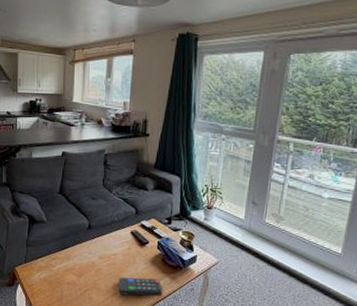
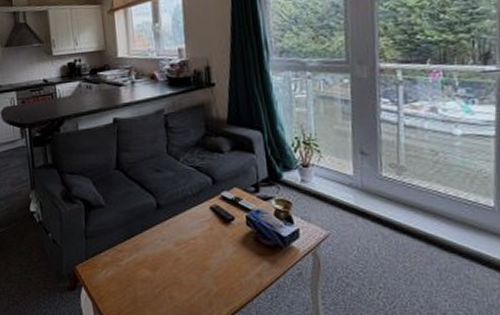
remote control: present [118,277,163,297] -> none [203,265,263,289]

